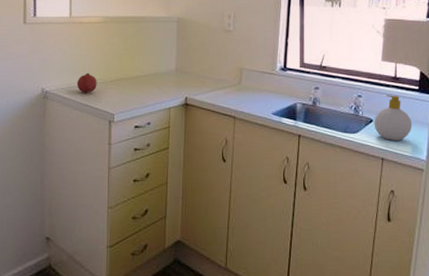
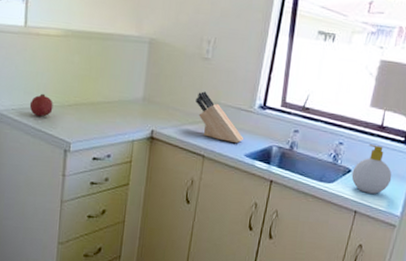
knife block: none [223,59,270,103] -> present [196,91,244,143]

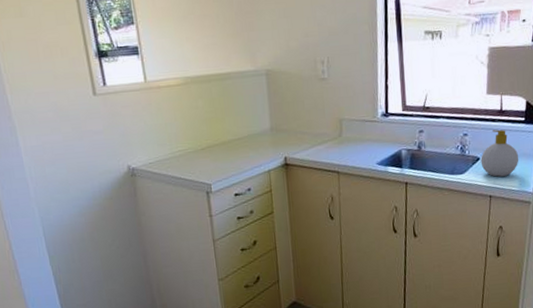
fruit: present [29,93,53,117] -> none [164,142,188,166]
knife block: present [196,91,244,143] -> none [321,110,374,154]

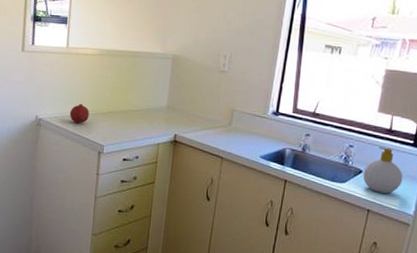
fruit: none [164,142,188,166] -> present [69,103,90,124]

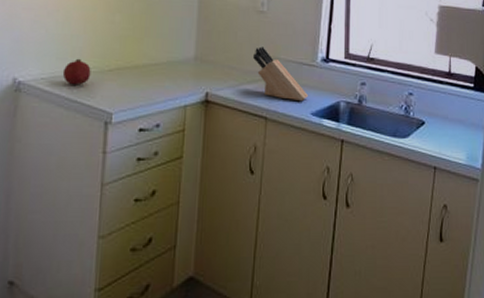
knife block: none [214,100,259,146] -> present [253,46,309,100]
soap bottle: present [363,147,403,194] -> none [426,93,467,146]

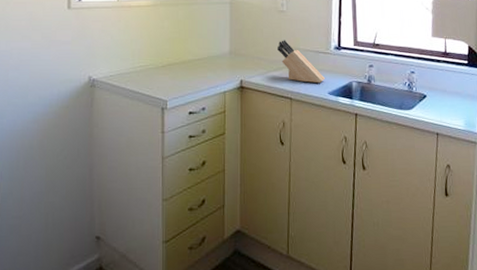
fruit: present [62,58,91,85] -> none [126,58,148,80]

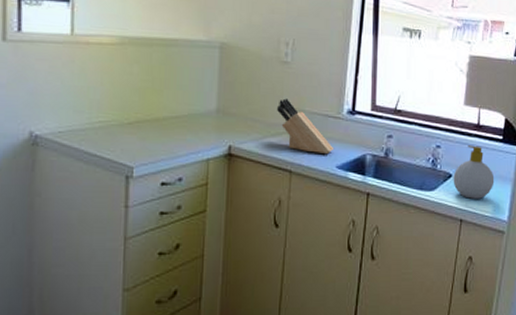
soap bottle: none [427,70,464,115] -> present [453,145,495,199]

